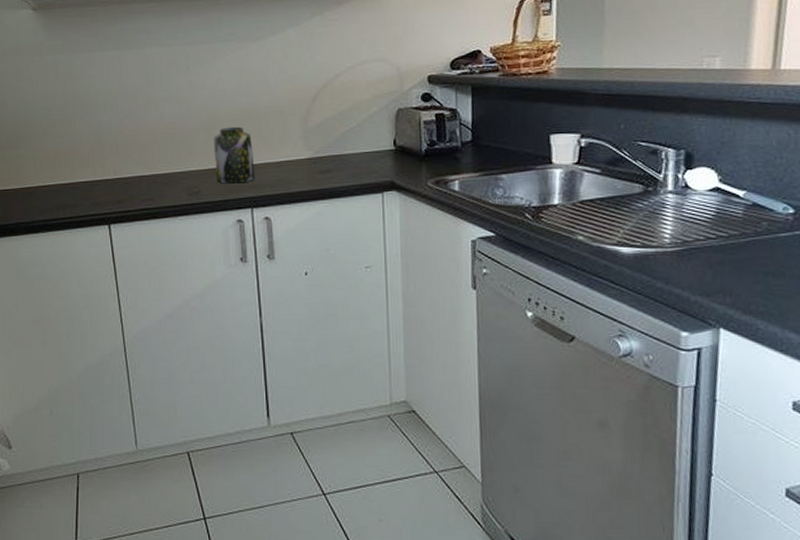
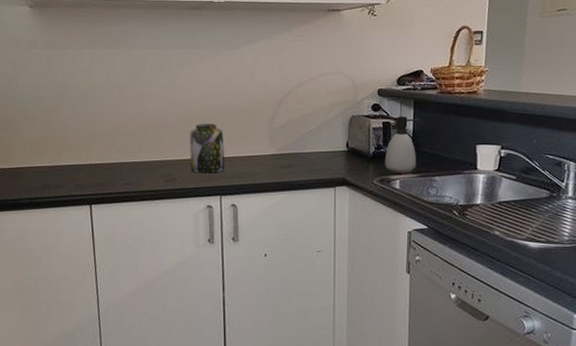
soap dispenser: none [439,105,479,173] -> present [384,116,419,173]

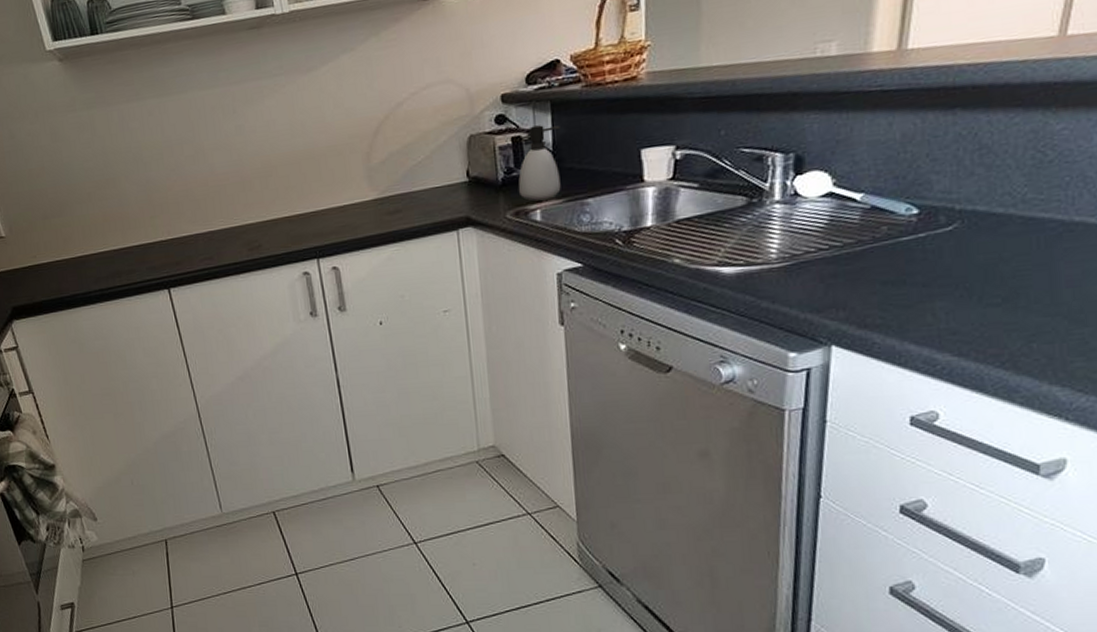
jar: present [189,123,225,174] -> none [269,171,319,235]

